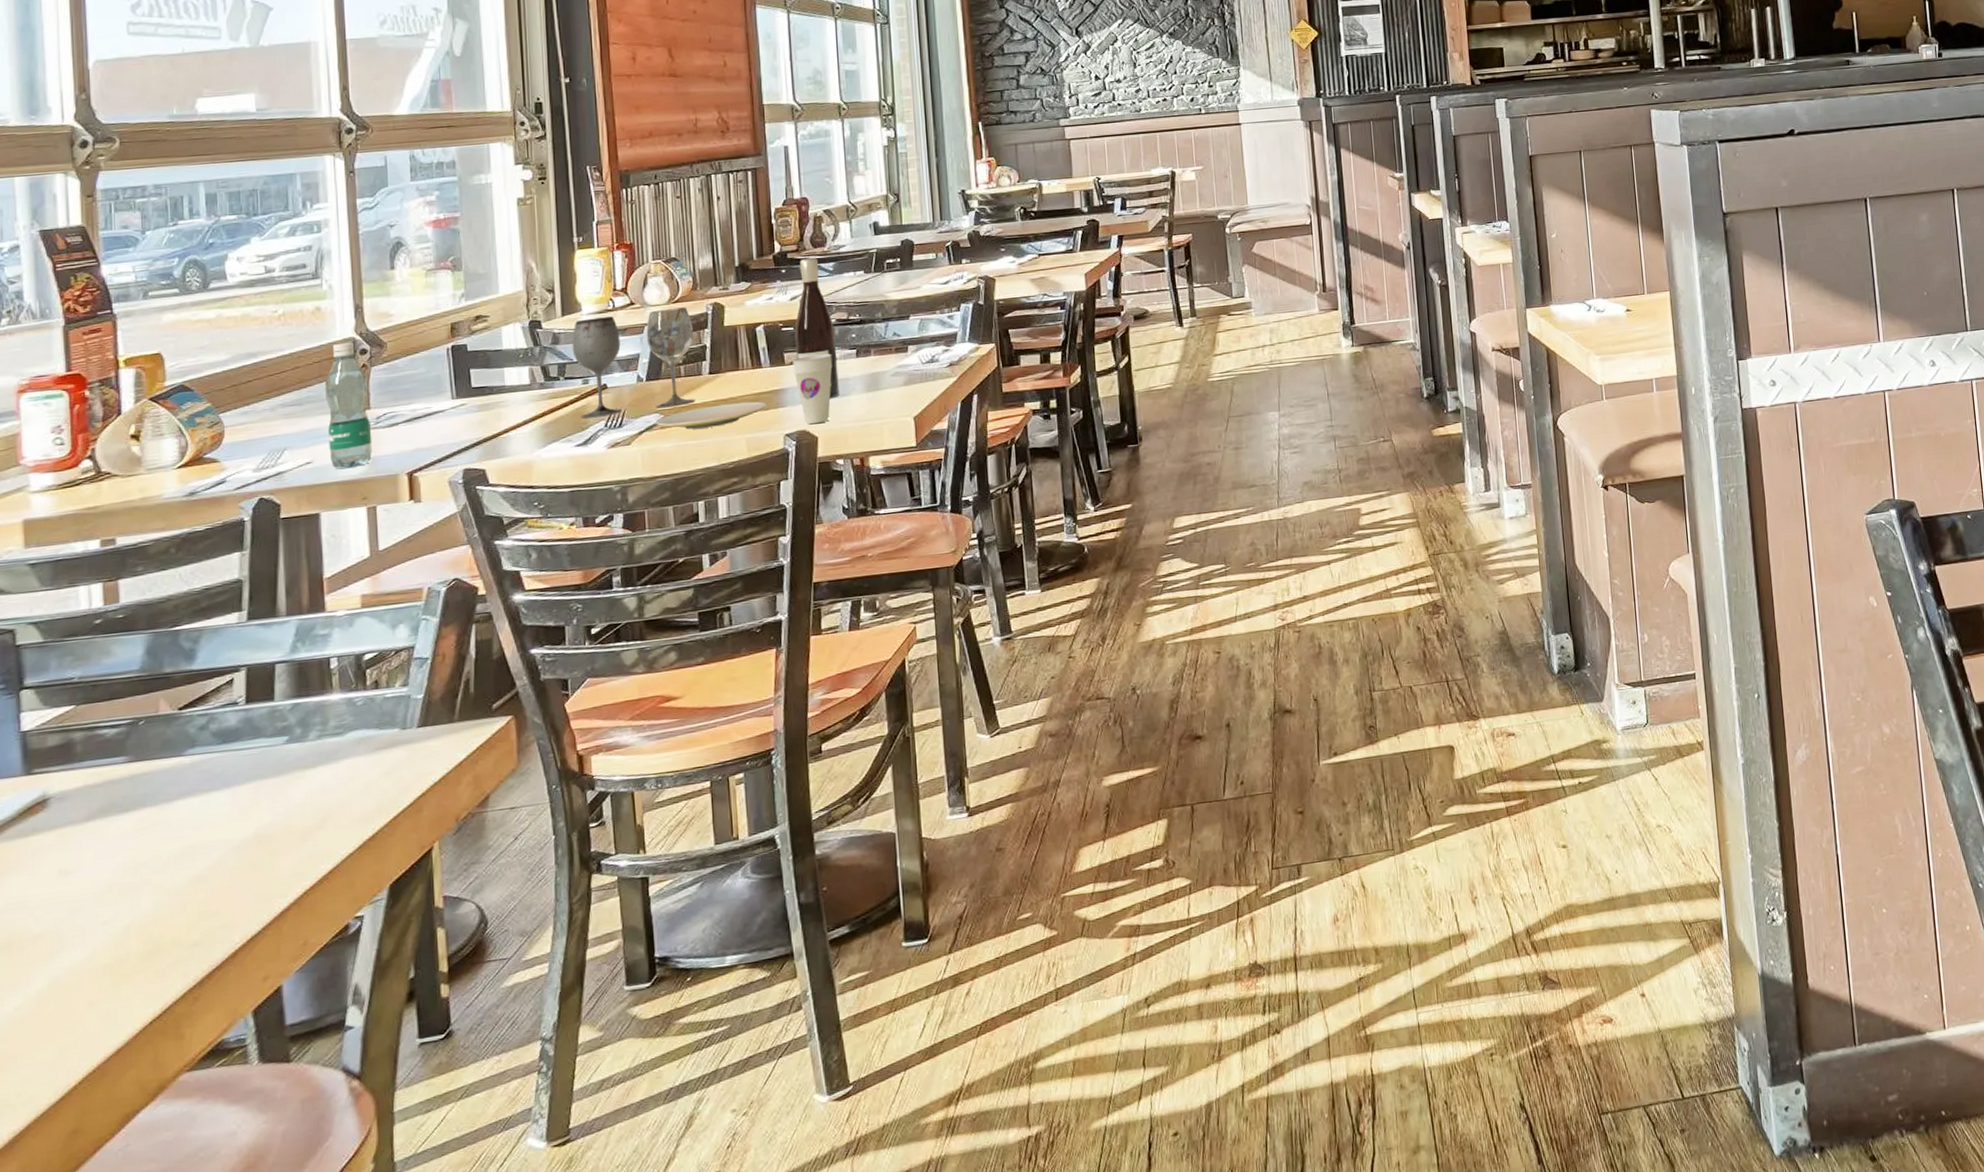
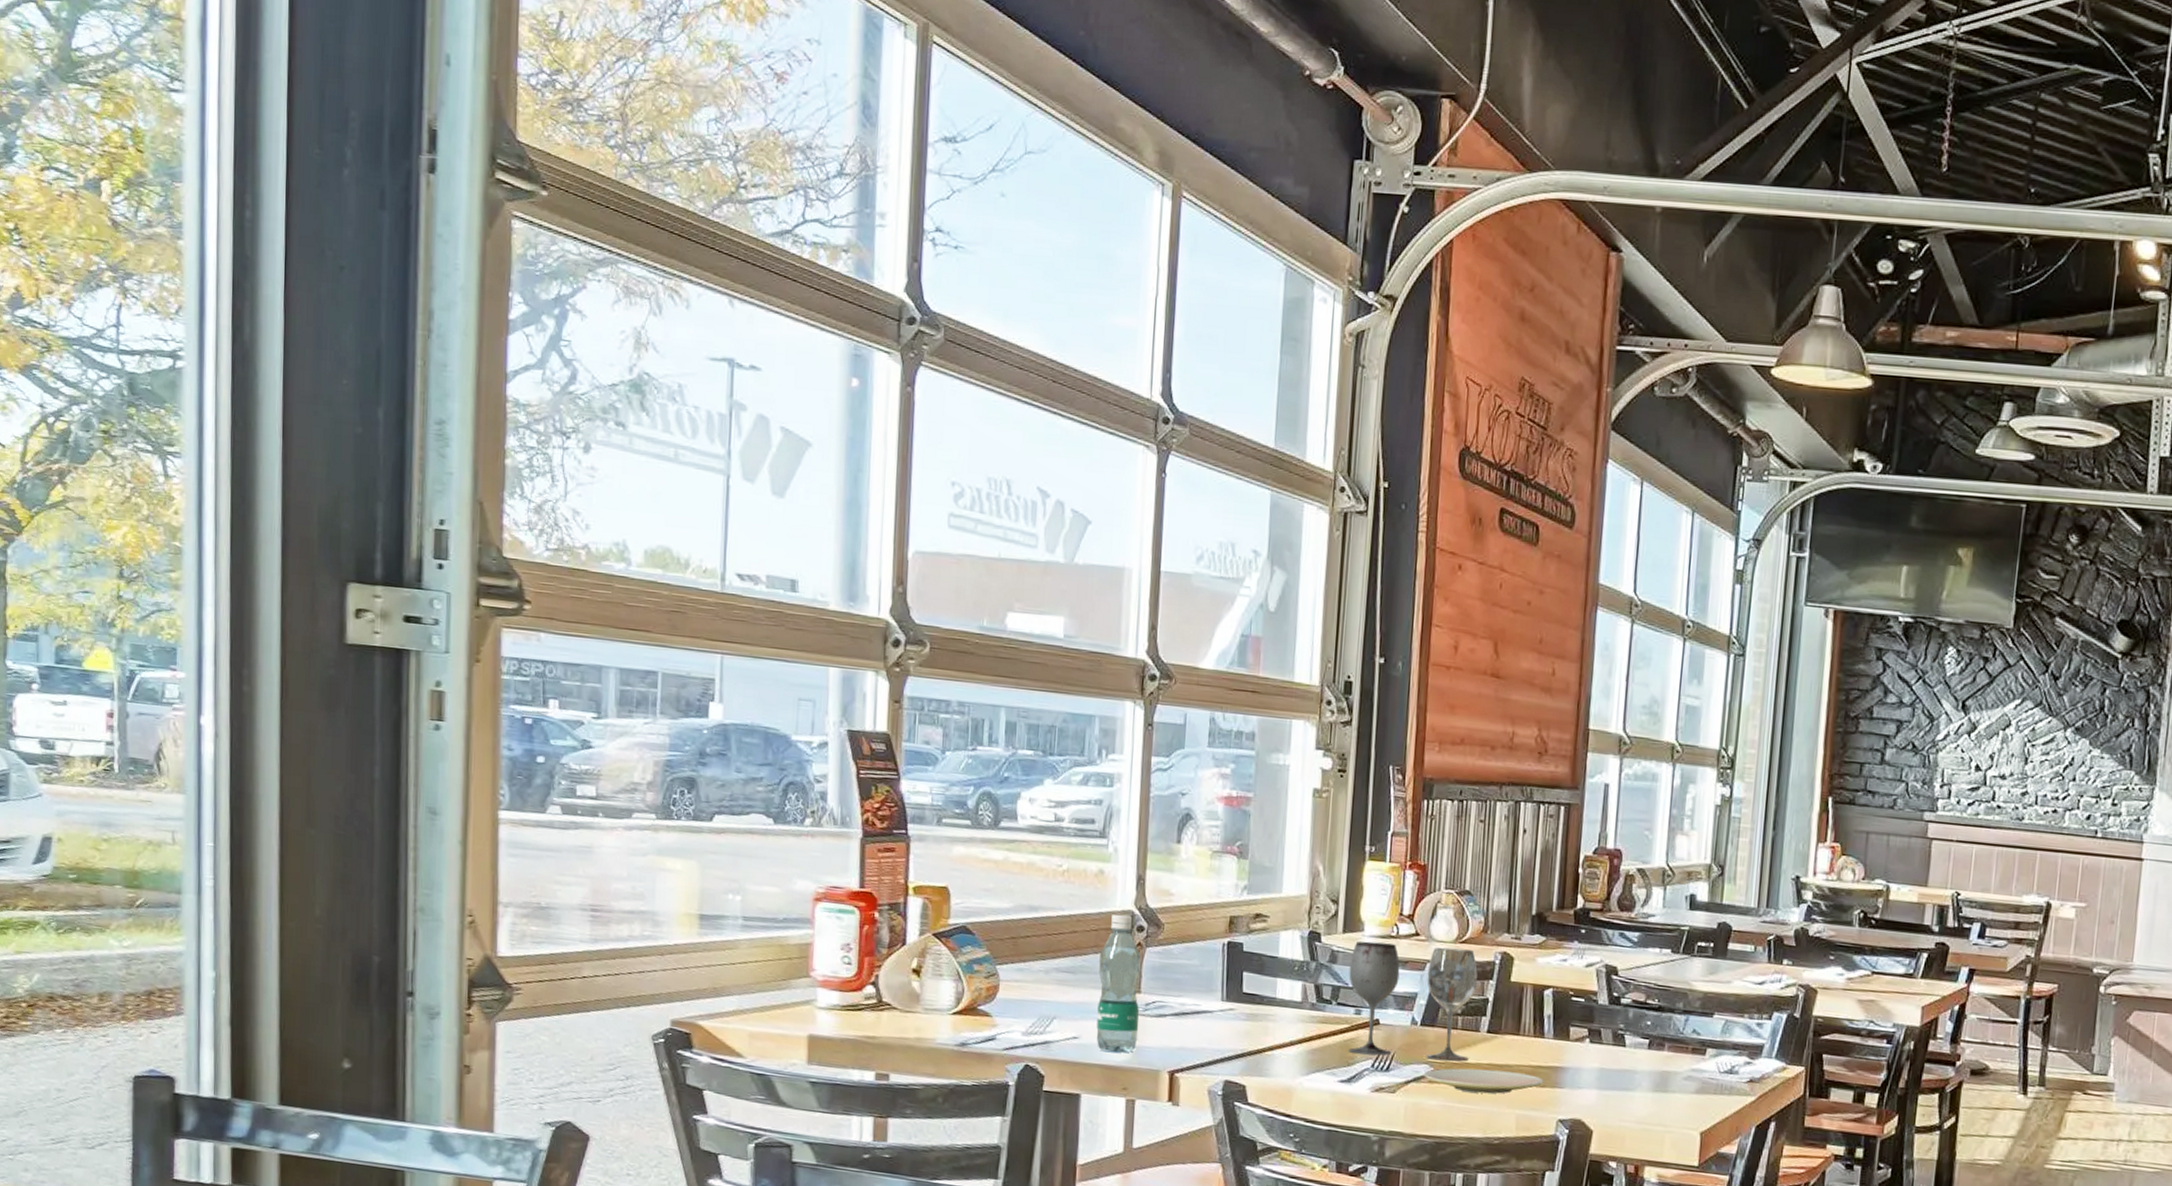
cup: present [792,353,833,425] -> none [1577,1035,1622,1116]
bottle: present [794,258,839,398] -> none [1583,921,1629,1090]

